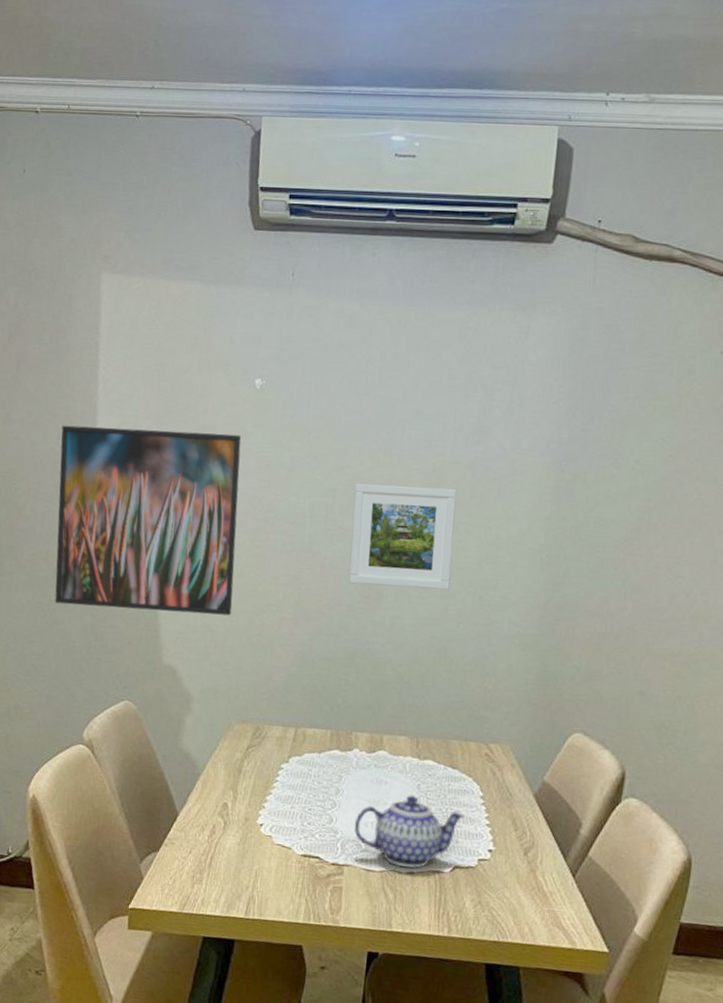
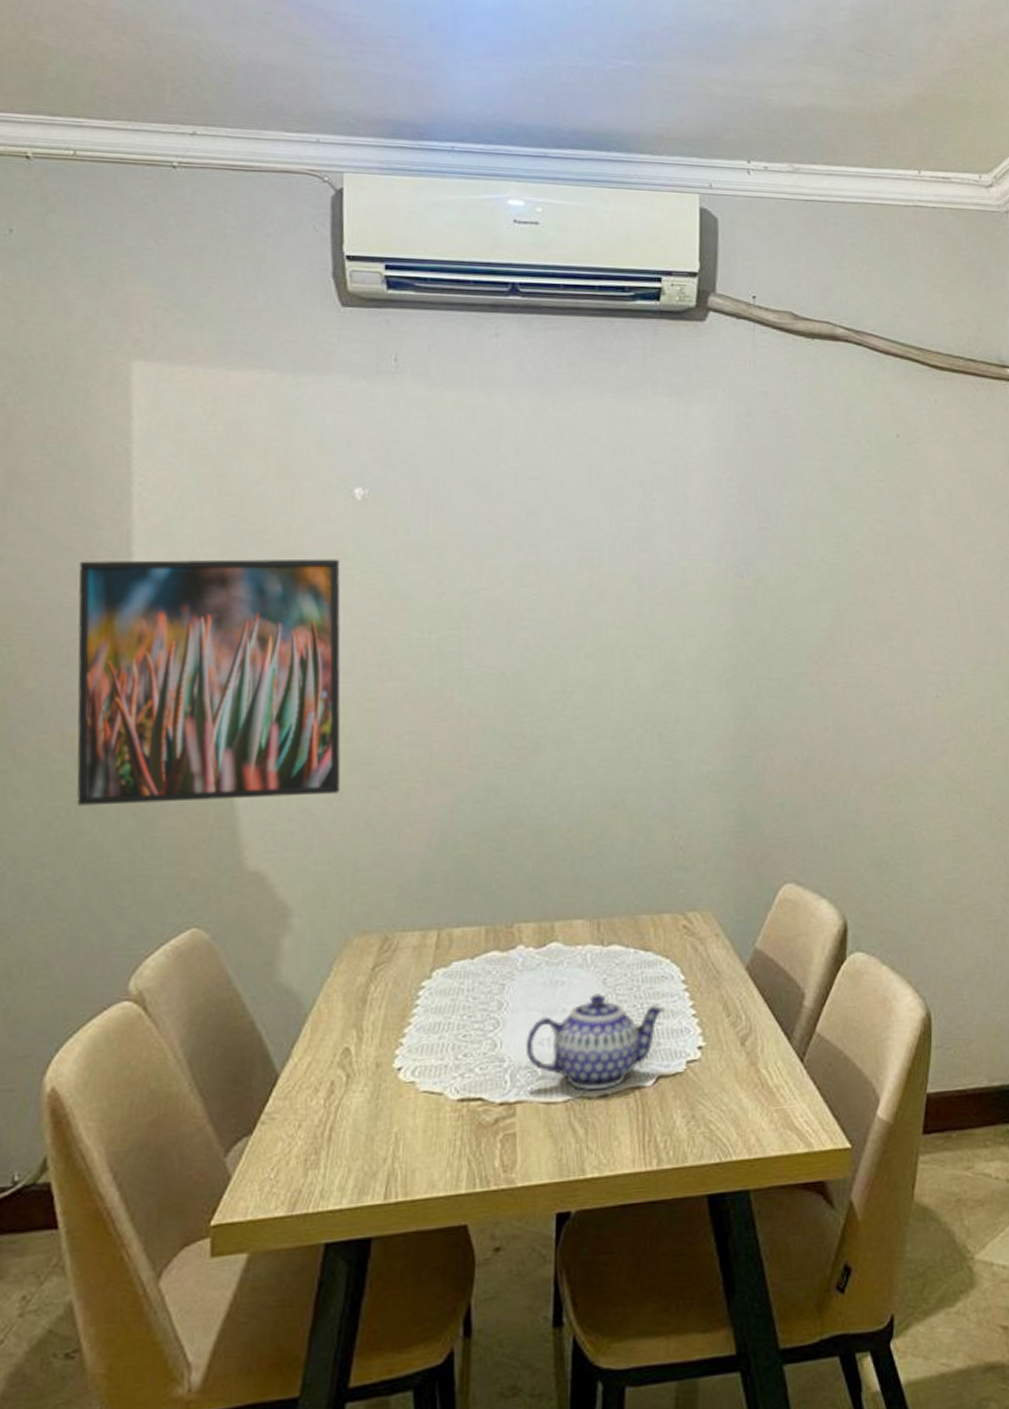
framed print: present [349,483,457,590] -> none [494,606,622,734]

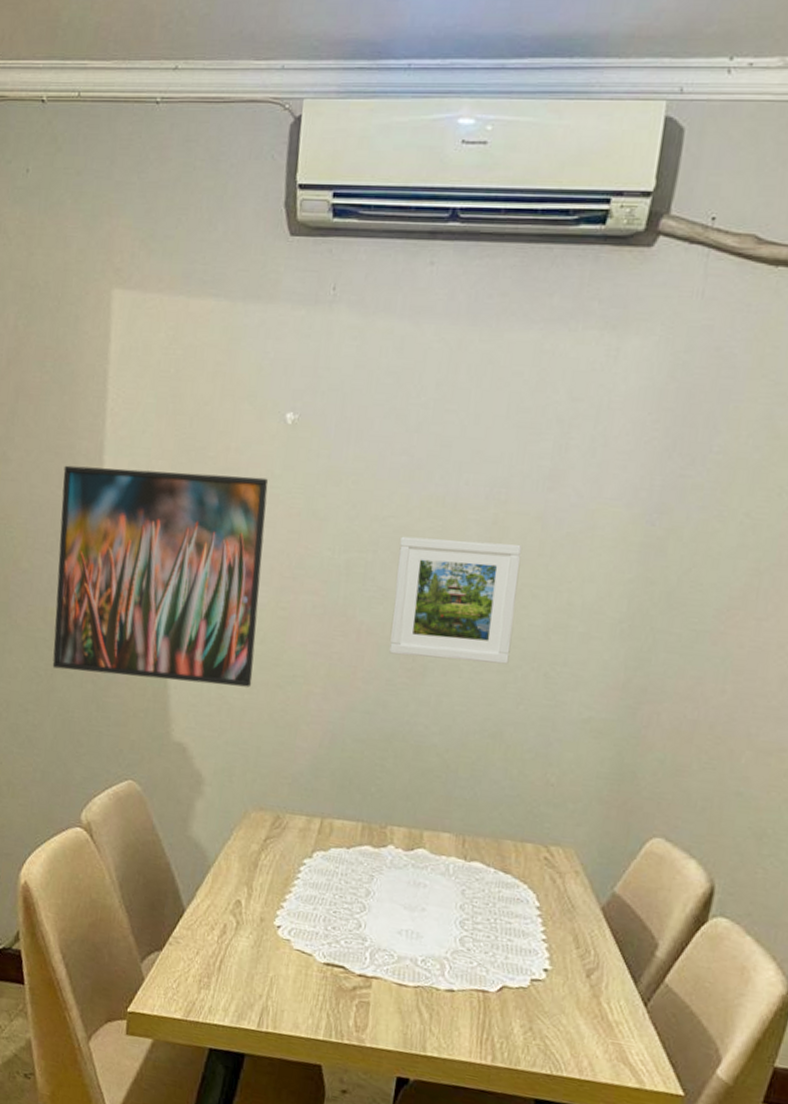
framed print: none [494,606,622,734] -> present [389,536,523,665]
teapot: present [525,994,665,1091] -> none [385,901,517,986]

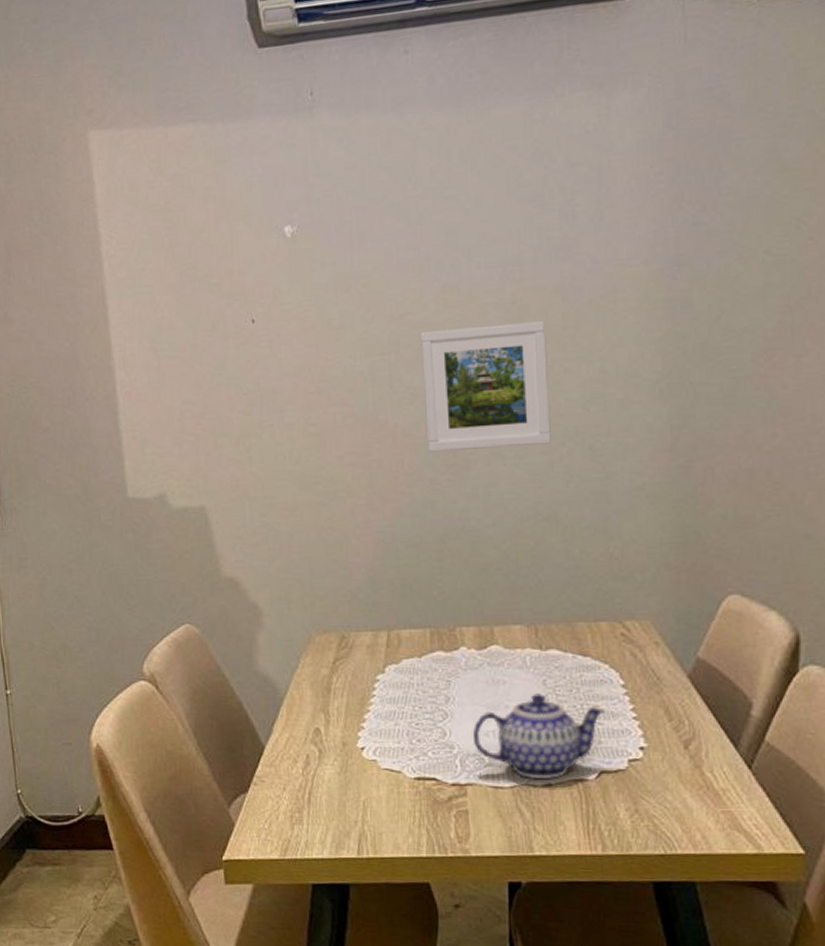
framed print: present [52,465,269,688] -> none [68,295,294,523]
teapot: none [385,901,517,986] -> present [472,693,606,780]

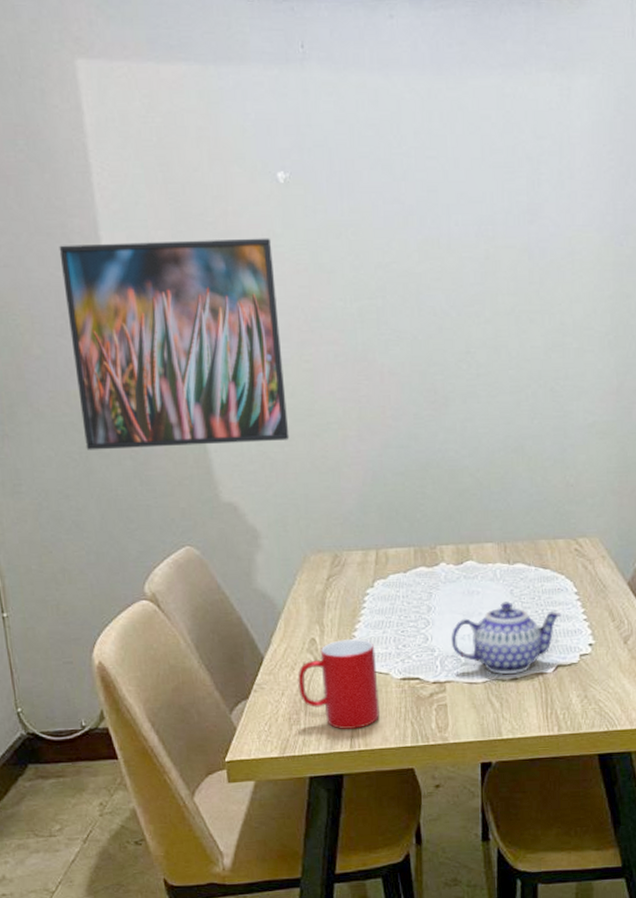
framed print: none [68,295,294,523] -> present [59,238,290,450]
cup: none [300,729,391,833] -> present [298,638,380,729]
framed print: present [421,320,551,453] -> none [405,275,519,390]

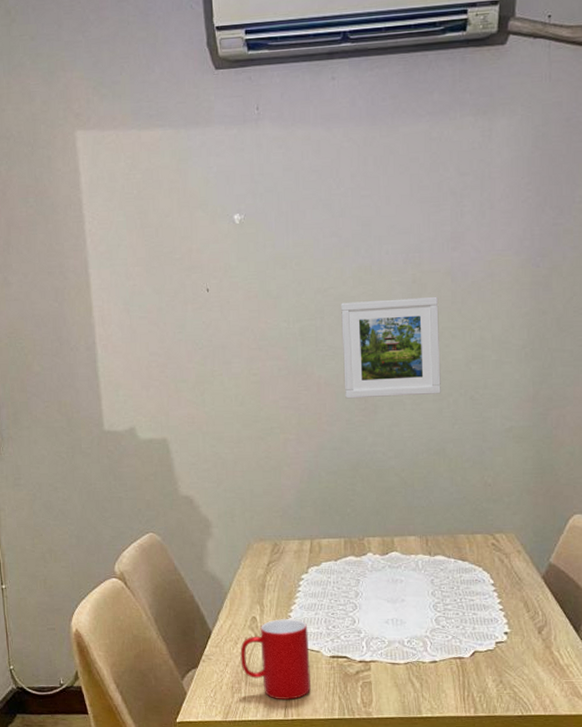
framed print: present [59,238,290,450] -> none [57,270,238,450]
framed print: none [405,275,519,390] -> present [341,296,441,399]
teapot: present [450,601,562,675] -> none [376,590,479,658]

